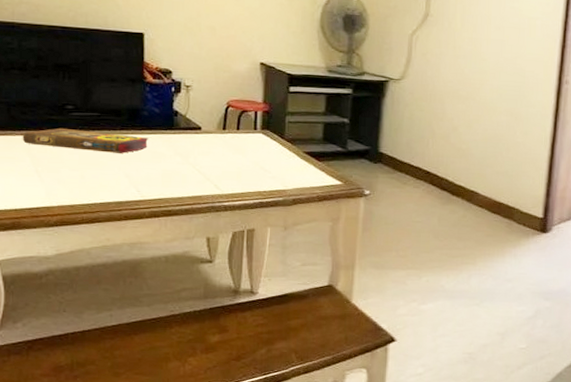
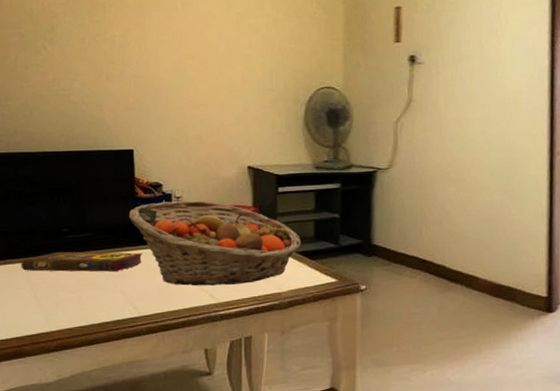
fruit basket: none [137,89,309,178] -> present [129,200,301,286]

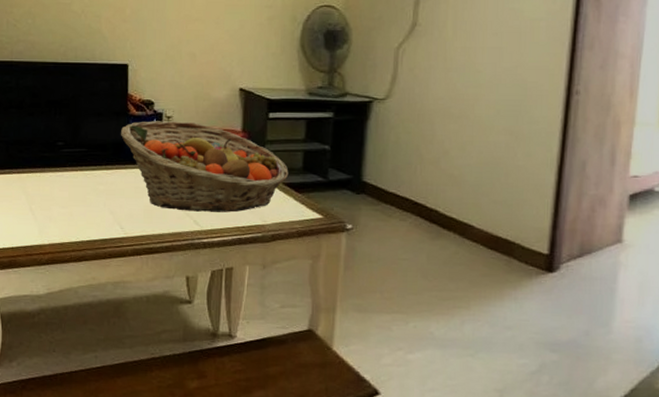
book: present [21,251,143,272] -> none [18,166,132,189]

